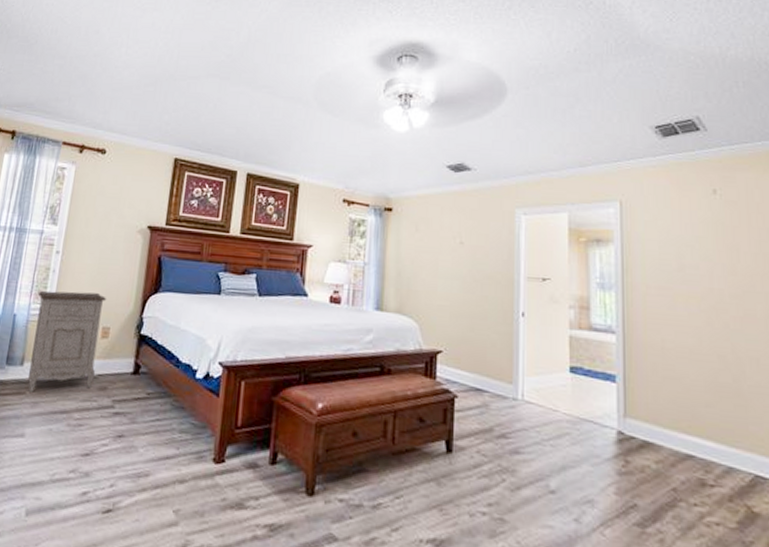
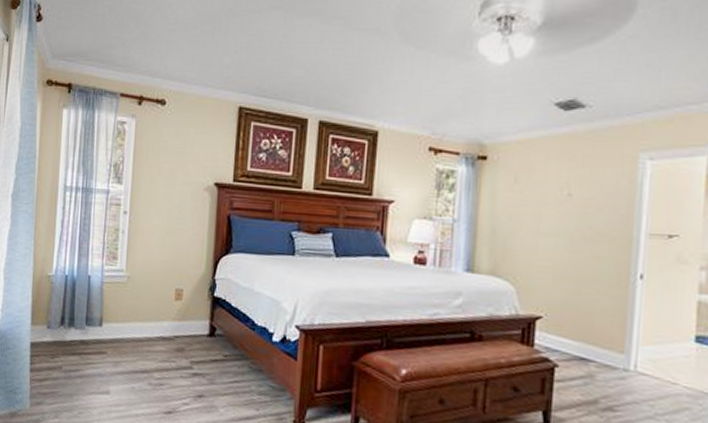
nightstand: present [27,291,107,392] -> none [107,252,178,352]

